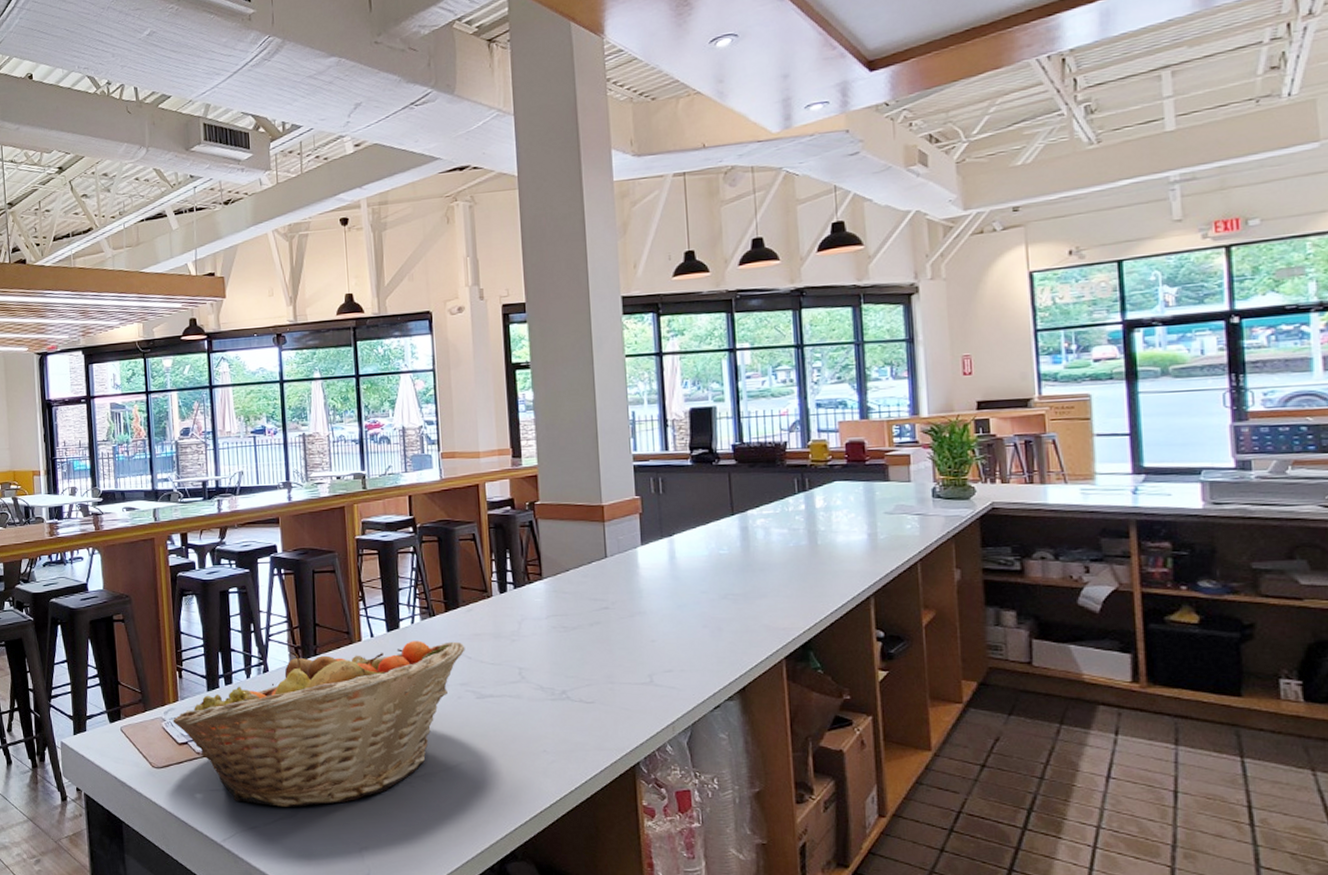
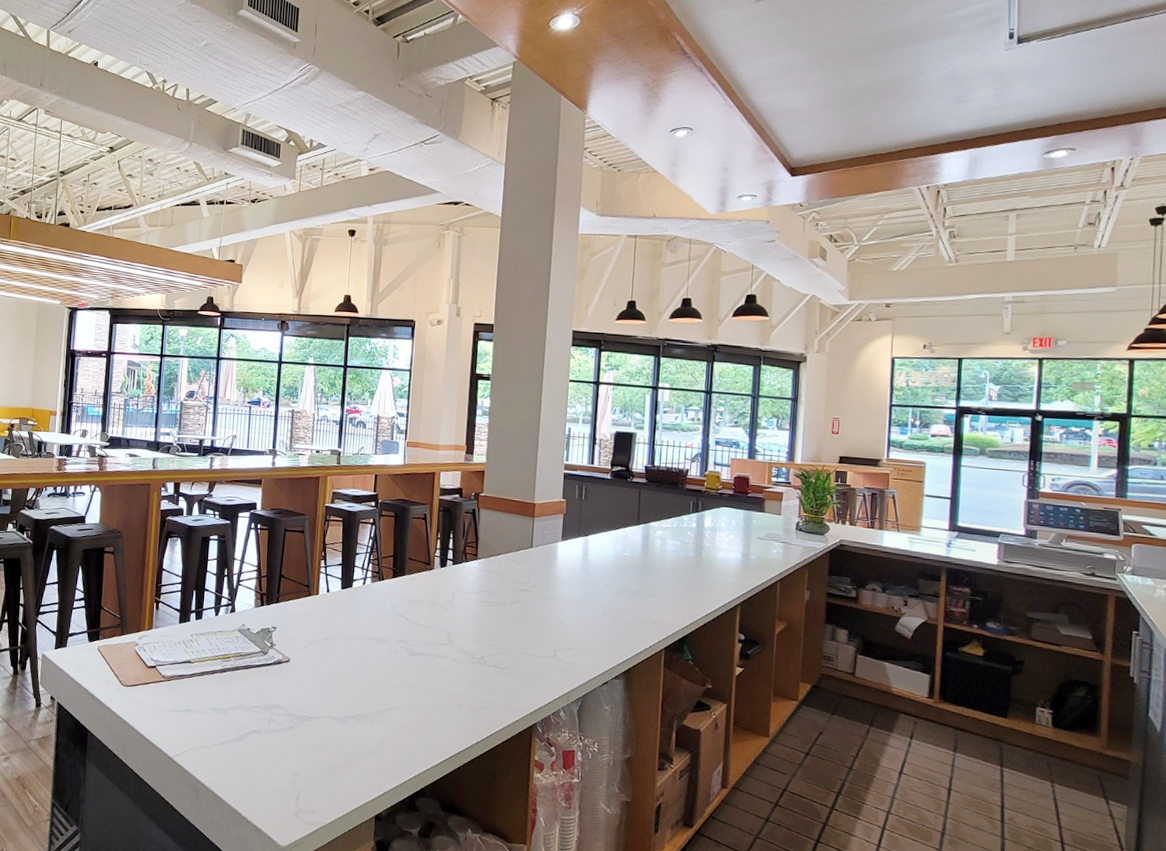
fruit basket: present [173,641,465,807] -> none [145,596,406,733]

